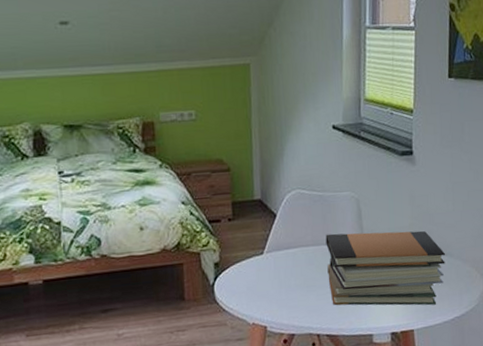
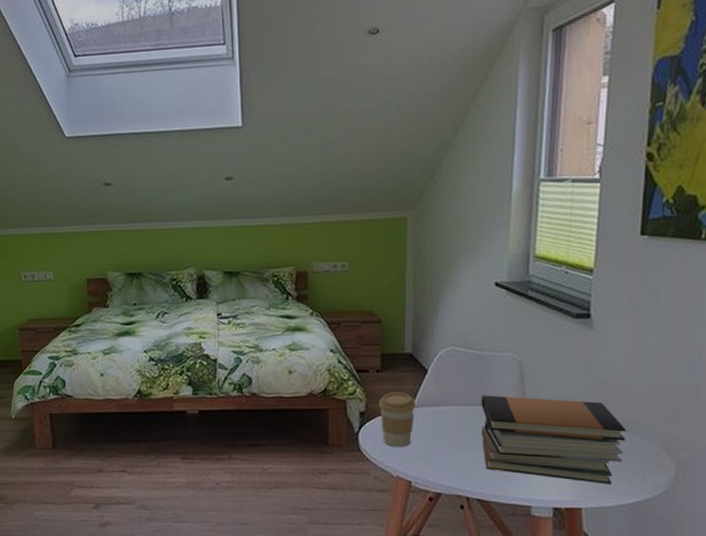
coffee cup: none [232,239,267,294] -> present [379,392,415,447]

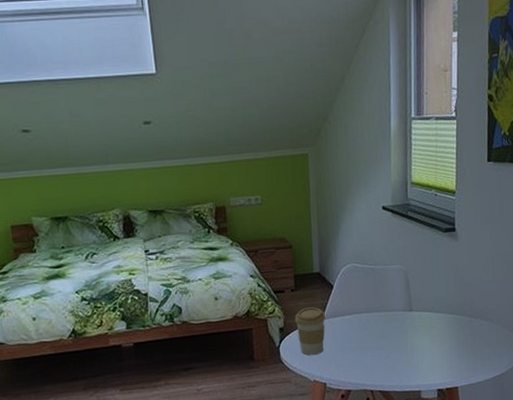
book stack: present [481,395,627,485] -> none [377,299,487,365]

